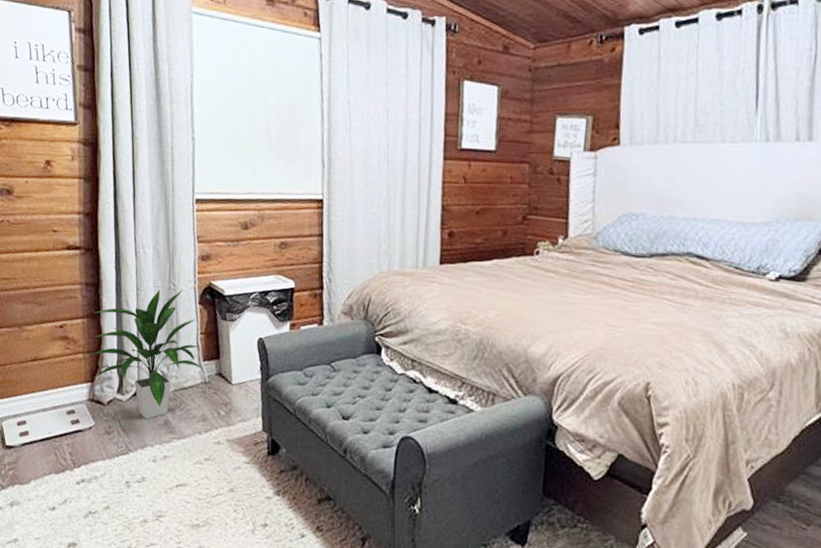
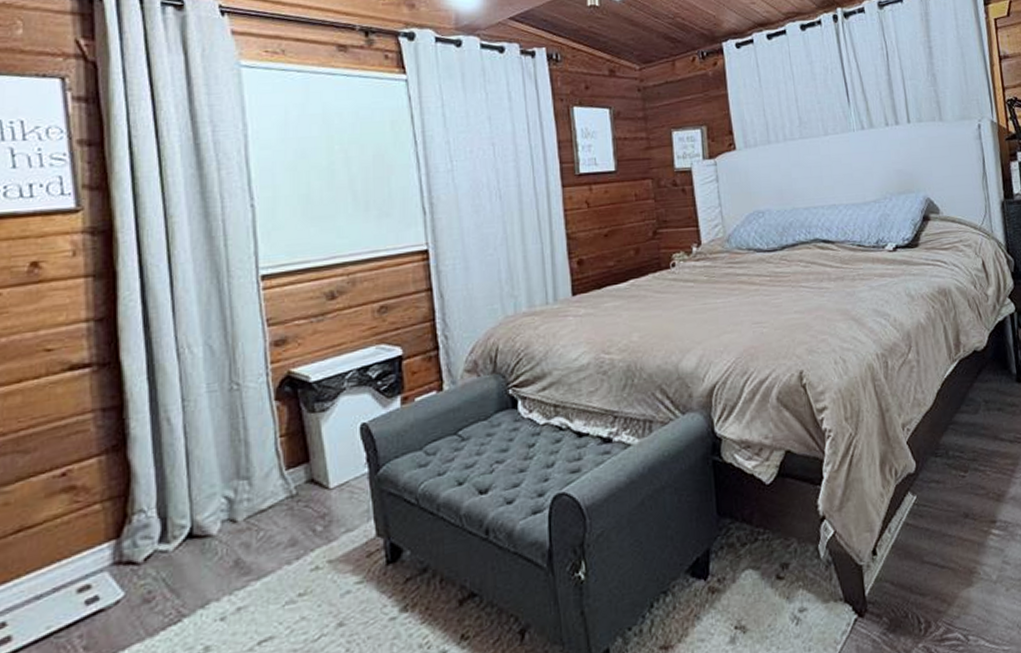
indoor plant: present [88,289,203,419] -> none [110,386,287,567]

